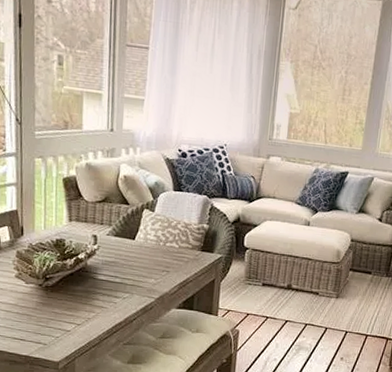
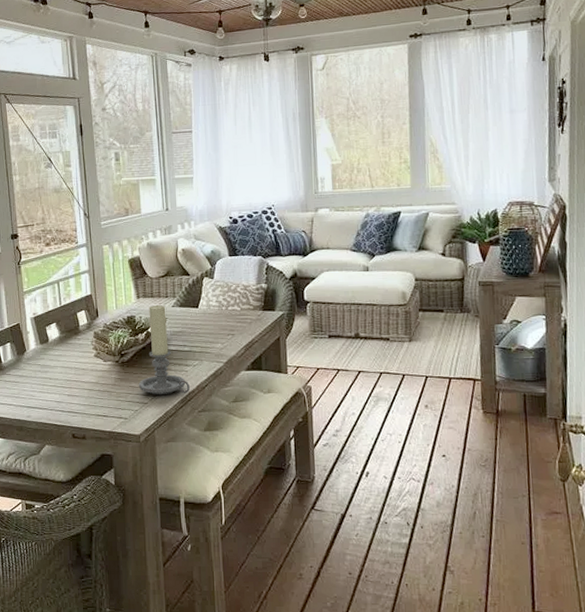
candle holder: none [62,230,117,325] -> present [138,304,190,395]

